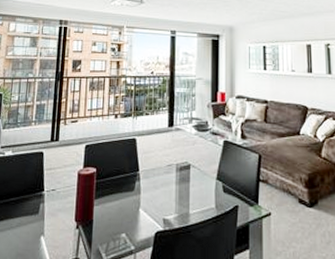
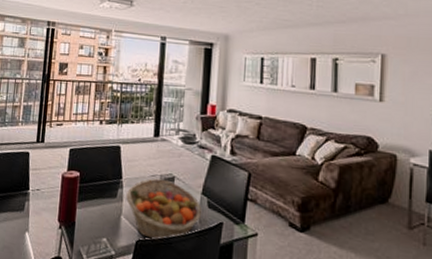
fruit basket: none [144,168,218,231] -> present [126,178,202,241]

